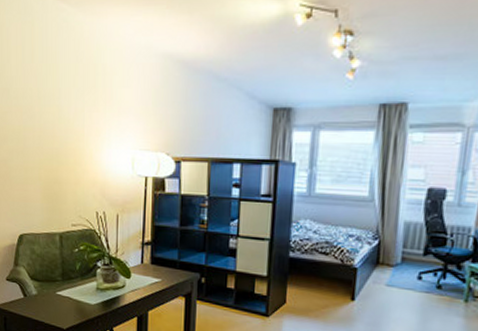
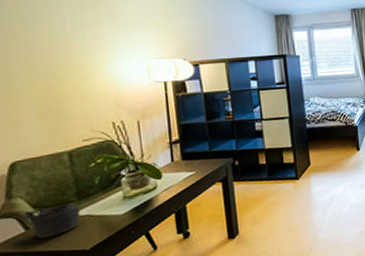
teapot: none [24,279,63,309] -> present [24,203,81,239]

